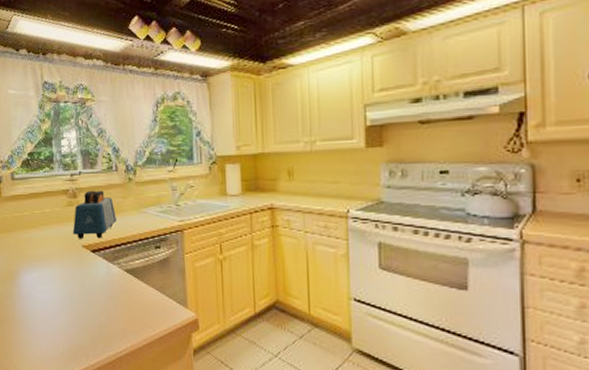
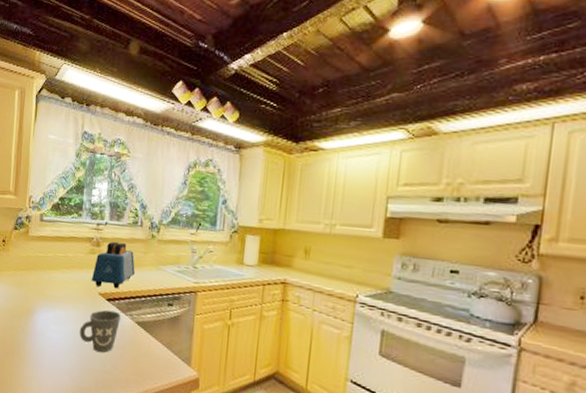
mug: none [68,262,109,307] -> present [79,310,121,353]

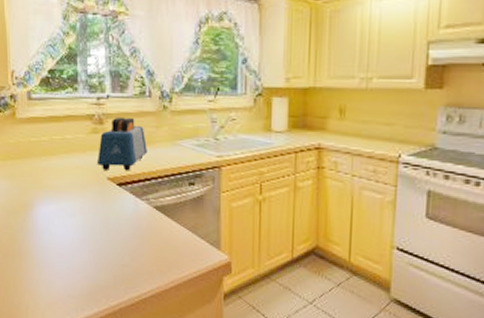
mug: present [79,310,121,353] -> none [89,196,135,245]

